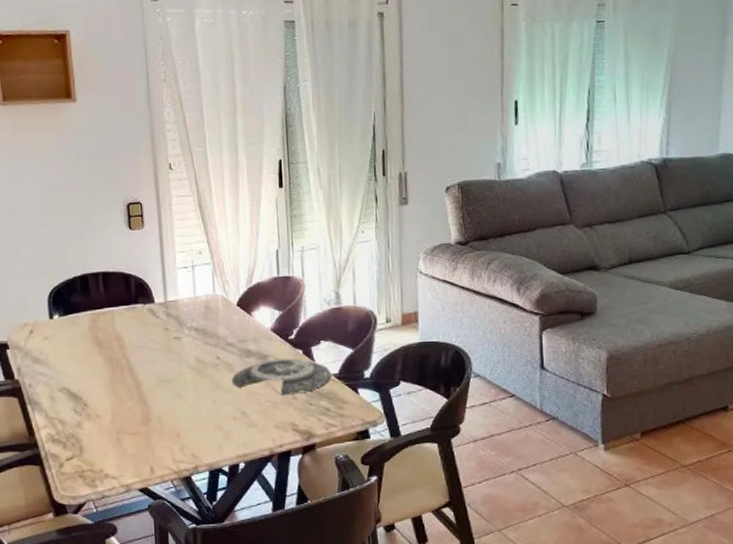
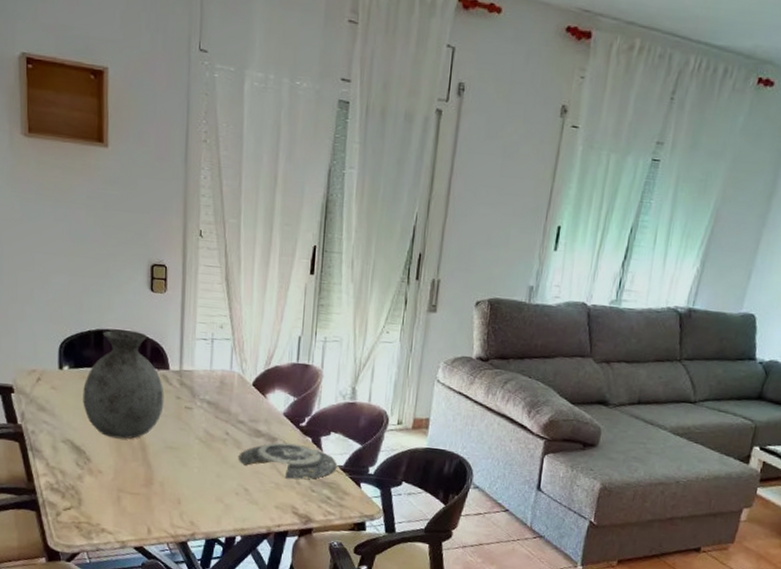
vase: none [74,270,153,380] -> present [83,329,164,439]

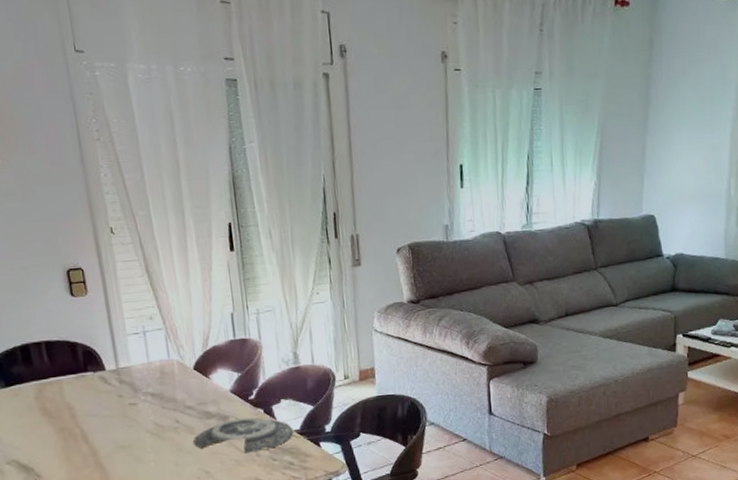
vase: present [83,329,164,439] -> none [19,338,107,449]

